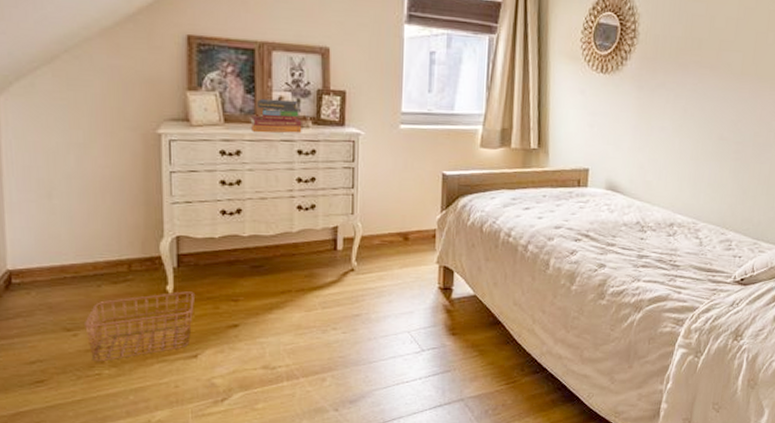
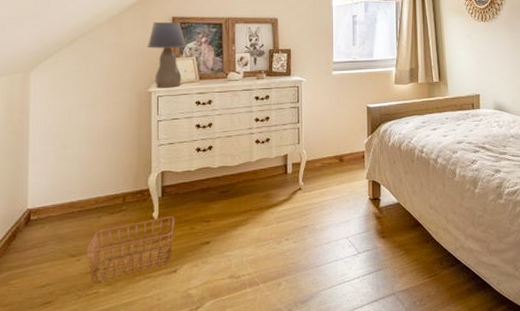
table lamp: none [153,39,207,131] -> present [147,20,187,88]
books: present [250,98,302,134] -> none [219,59,258,86]

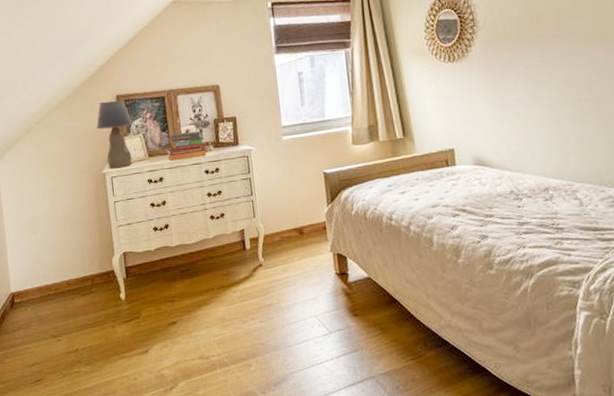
basket: present [87,216,175,281] -> none [65,297,142,361]
books: none [219,59,258,86] -> present [166,130,207,162]

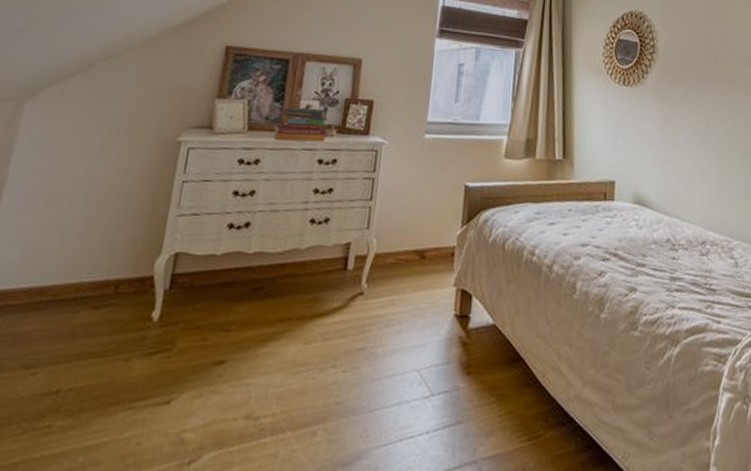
table lamp: present [96,99,133,169] -> none [186,49,239,139]

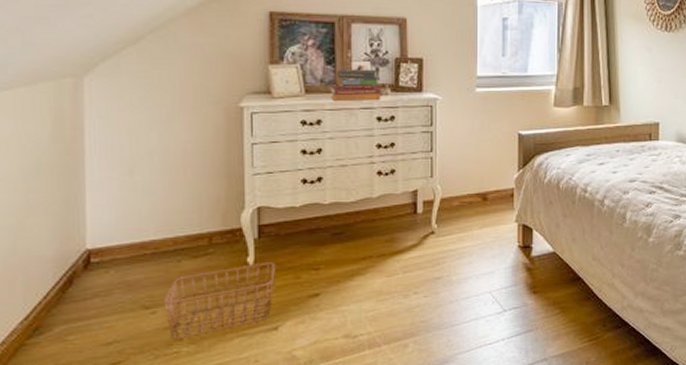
basket: none [46,319,182,408] -> present [164,262,275,339]

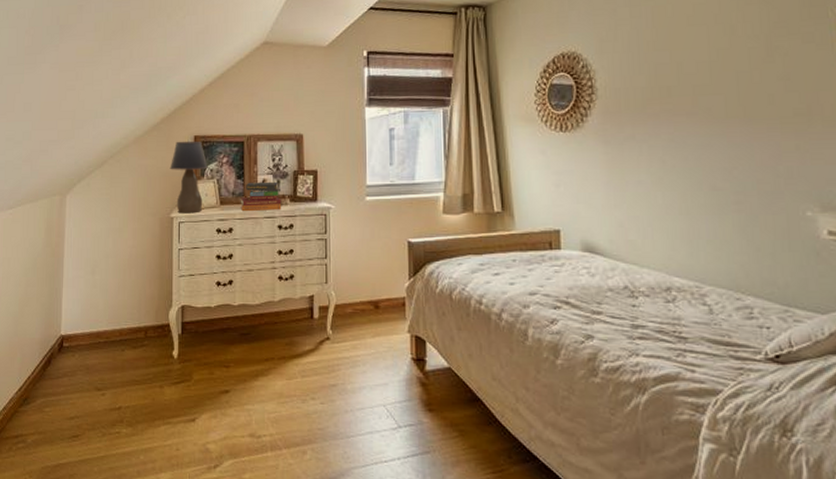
basket: present [164,262,275,339] -> none [111,357,194,420]
table lamp: none [236,16,288,103] -> present [169,139,208,214]

